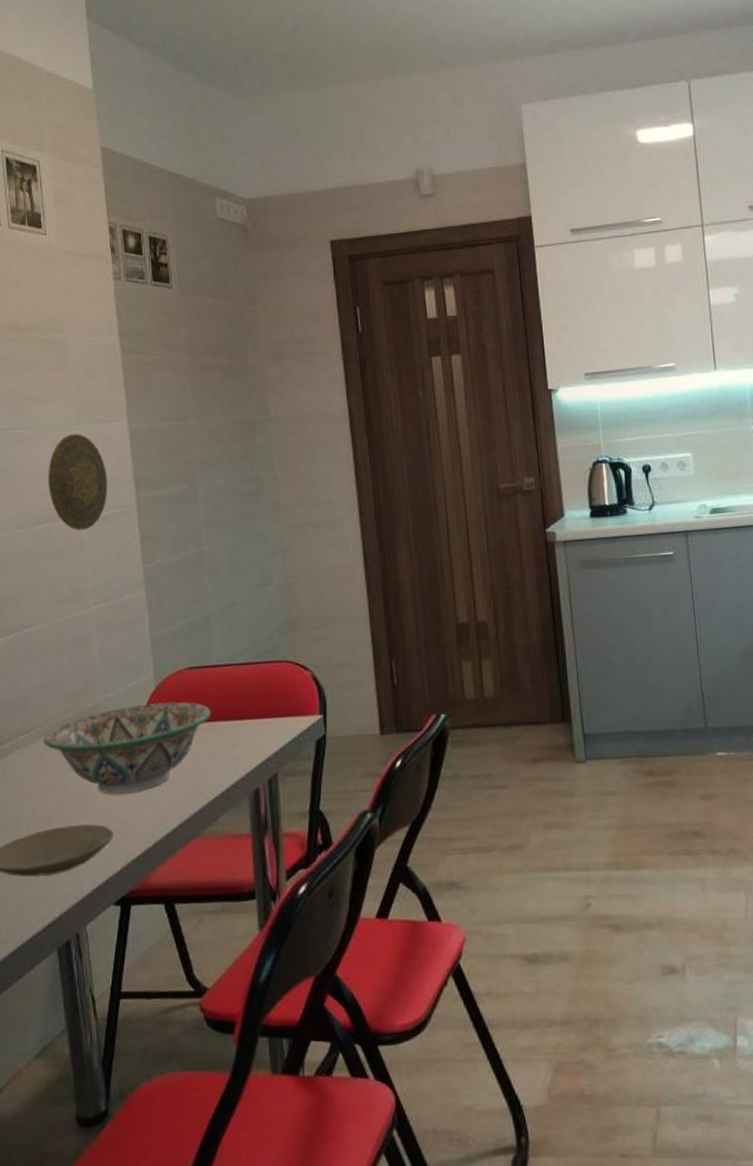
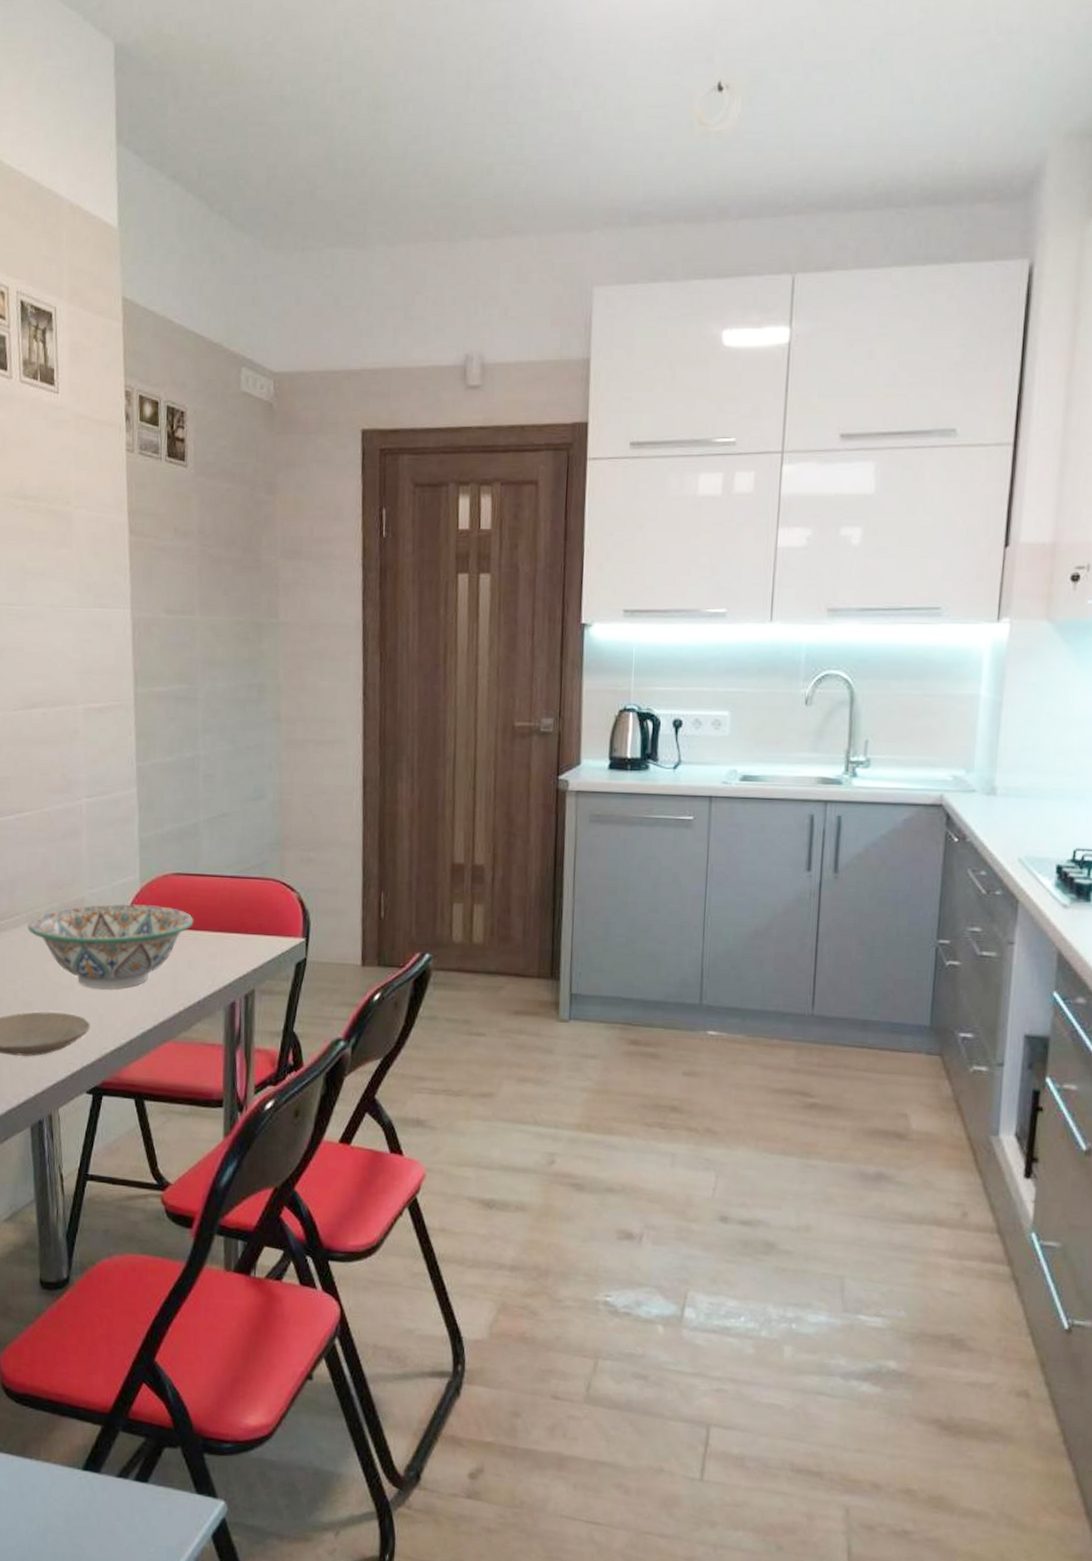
decorative plate: present [48,434,108,530] -> none [46,617,107,719]

